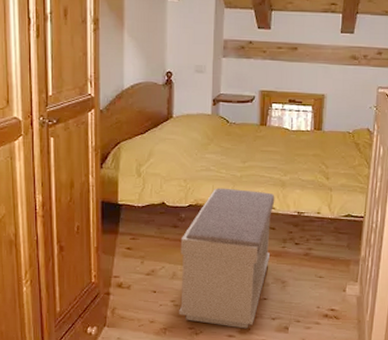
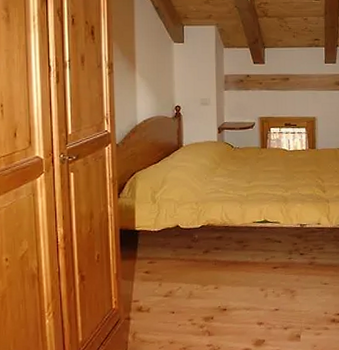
bench: present [179,188,275,329] -> none [195,207,279,341]

